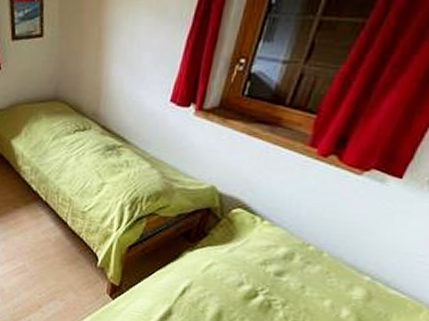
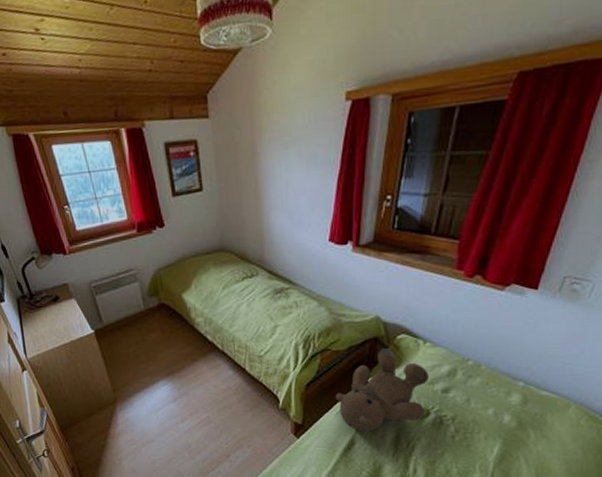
teddy bear: none [157,221,262,304] -> present [335,348,429,432]

